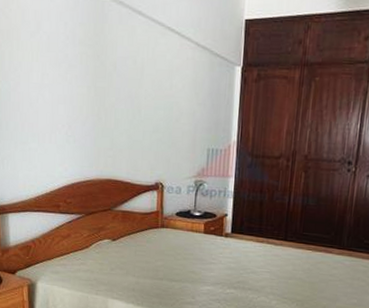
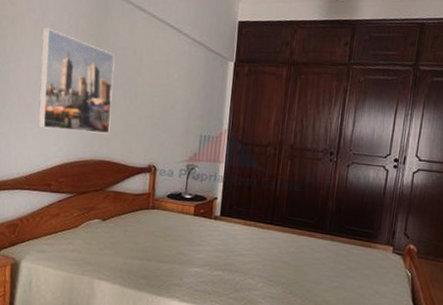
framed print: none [39,40,115,152] -> present [38,27,115,134]

